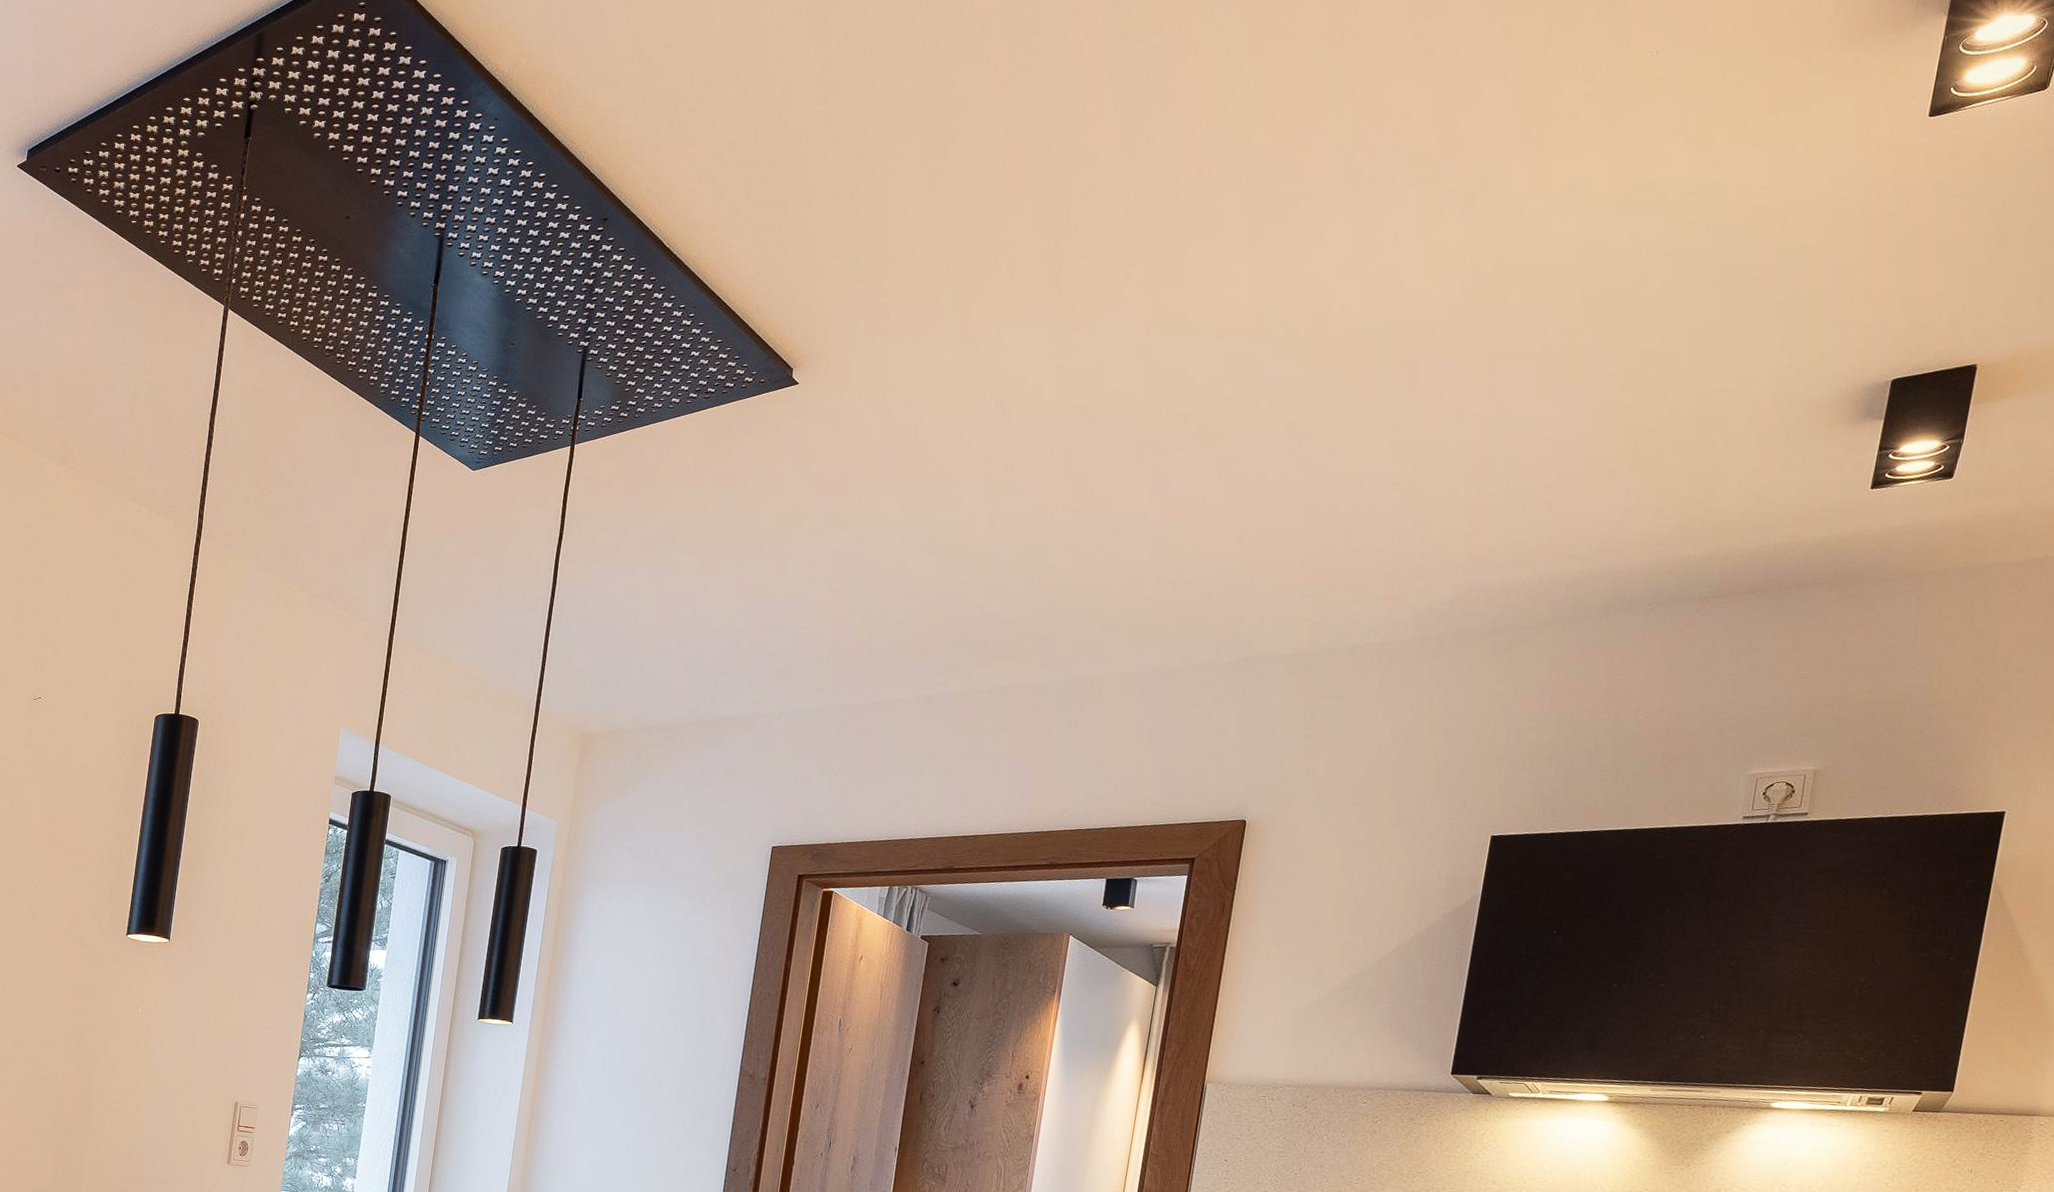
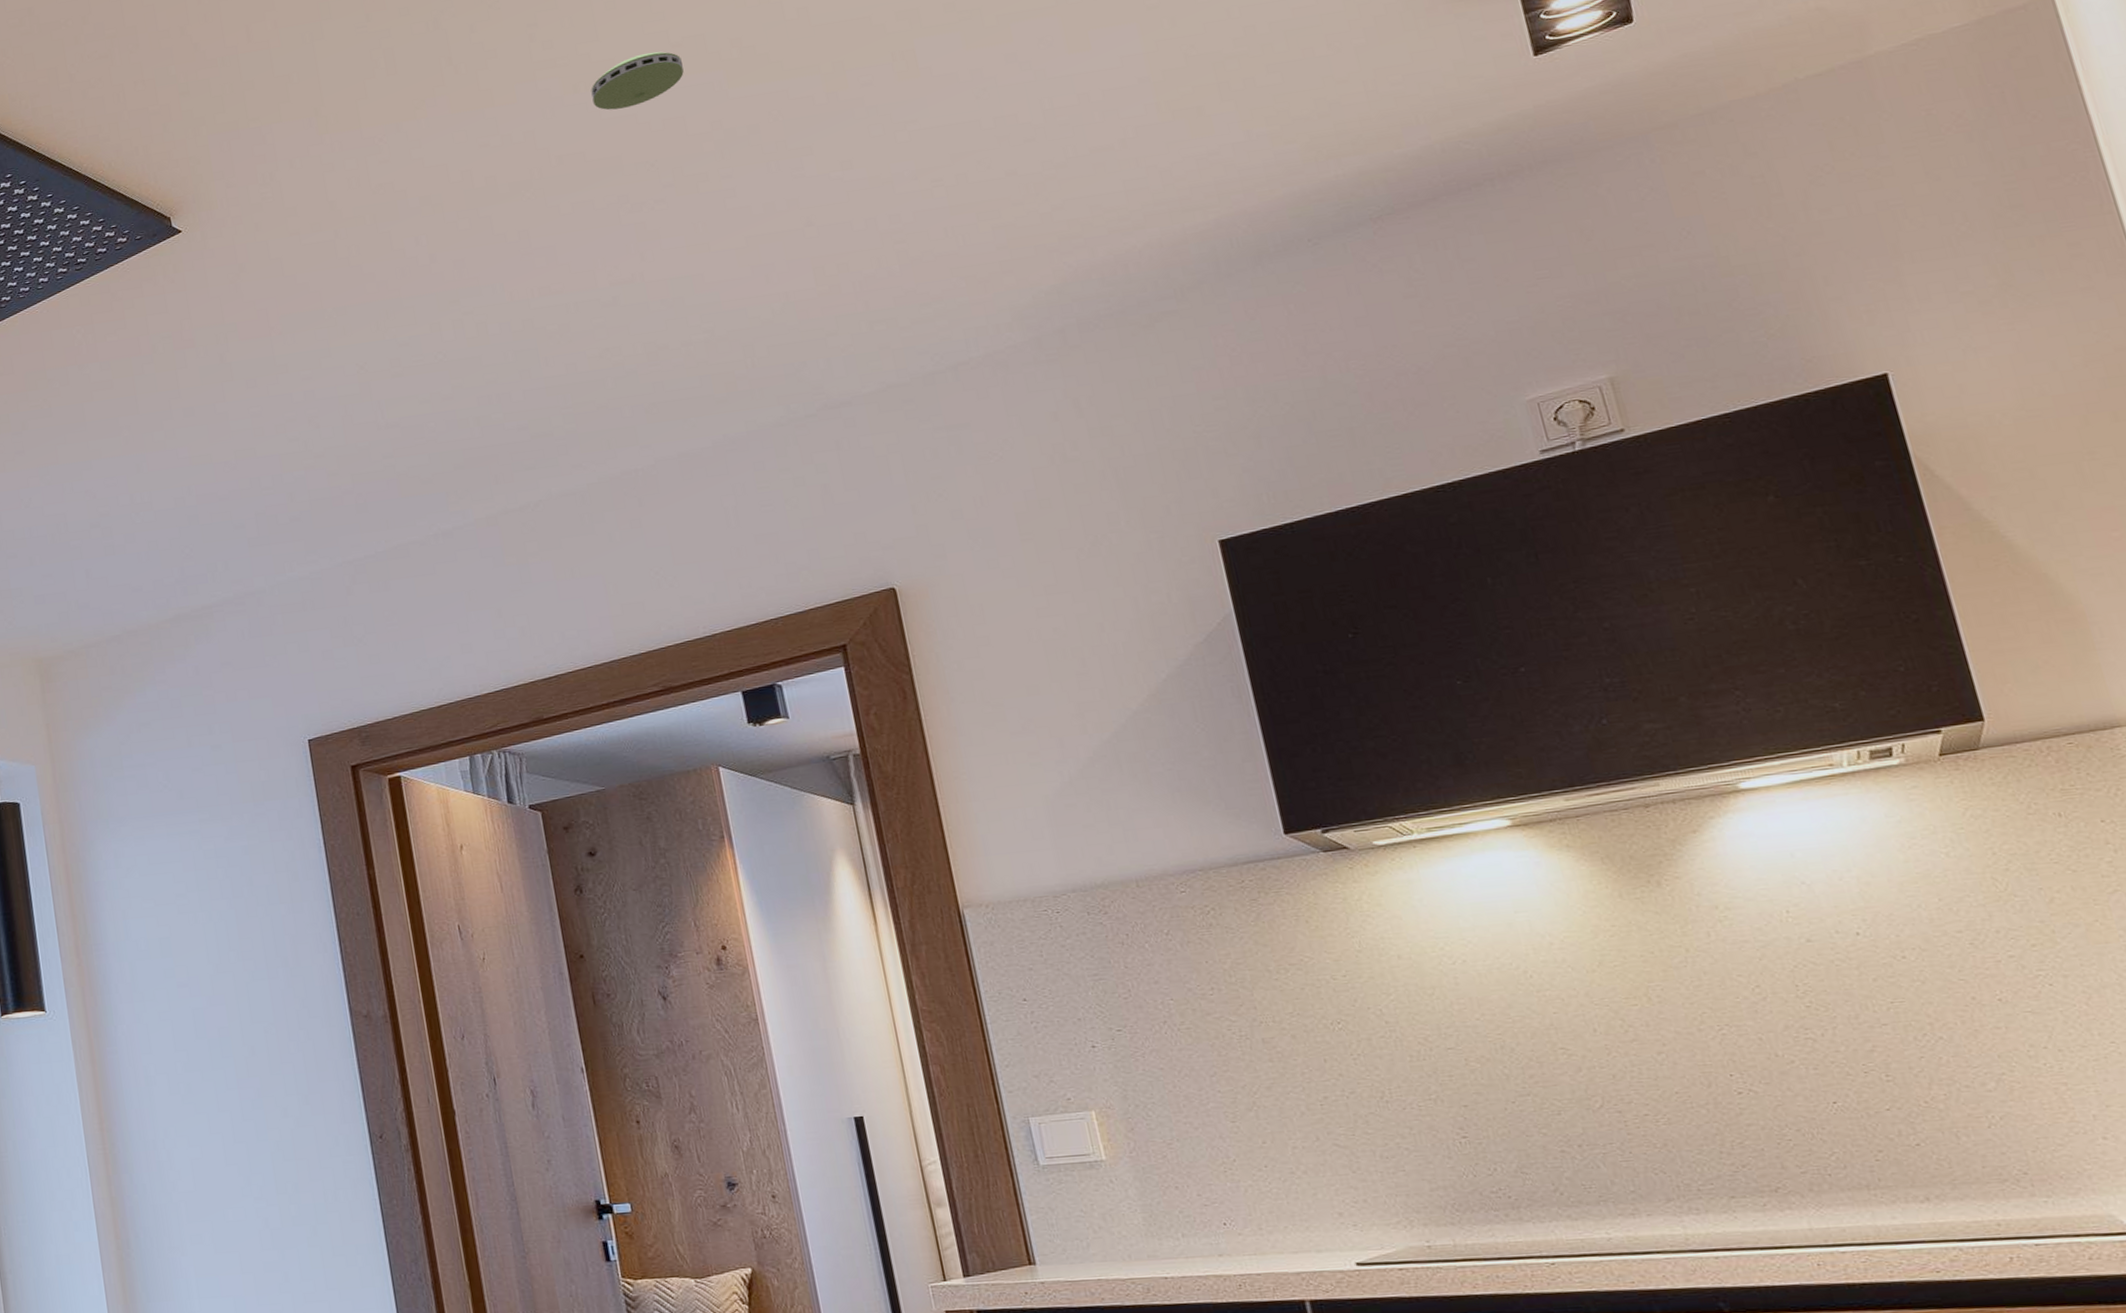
smoke detector: none [1157,314,1239,360] -> present [591,51,684,111]

